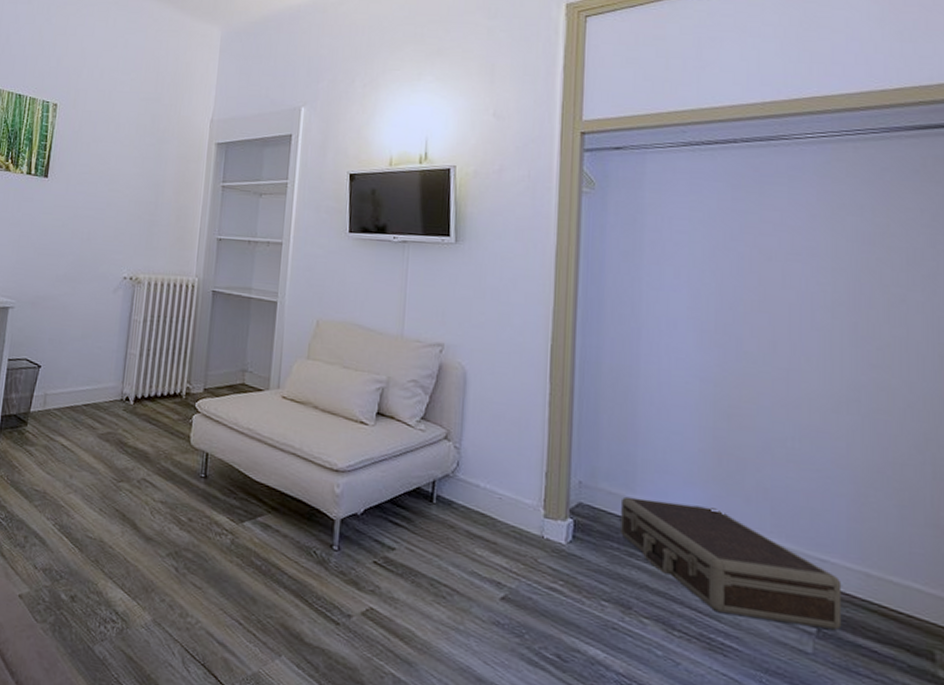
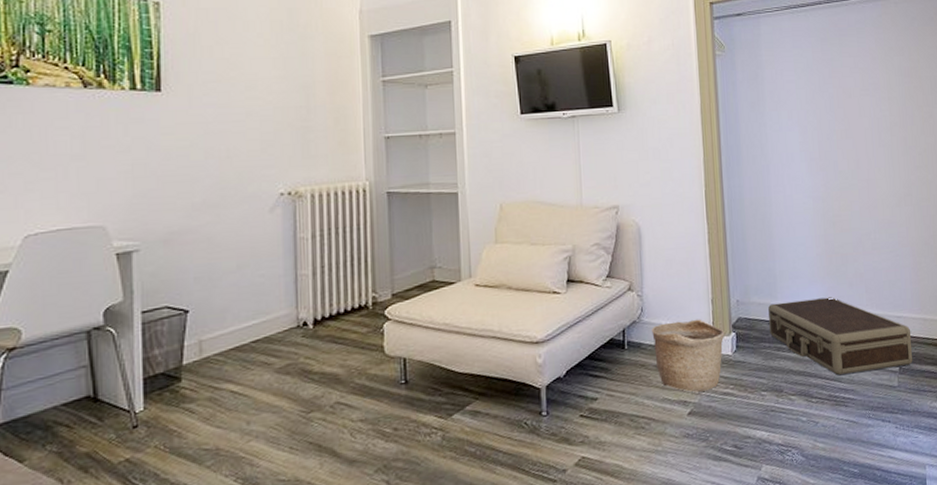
basket: none [467,485,559,579] -> present [652,319,725,392]

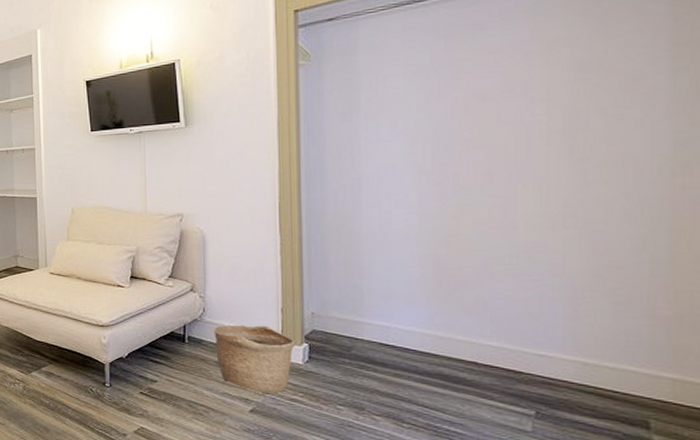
suitcase: present [768,297,913,376] -> none [351,321,560,411]

